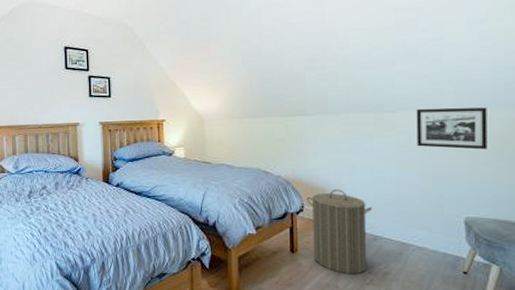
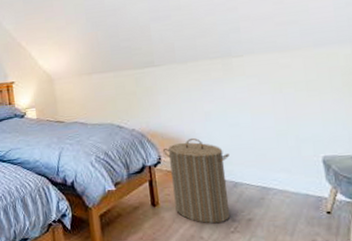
picture frame: present [416,107,487,150] -> none [263,45,338,89]

